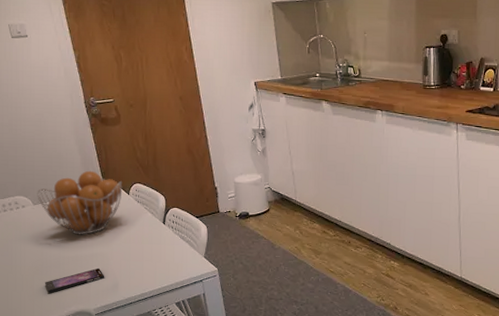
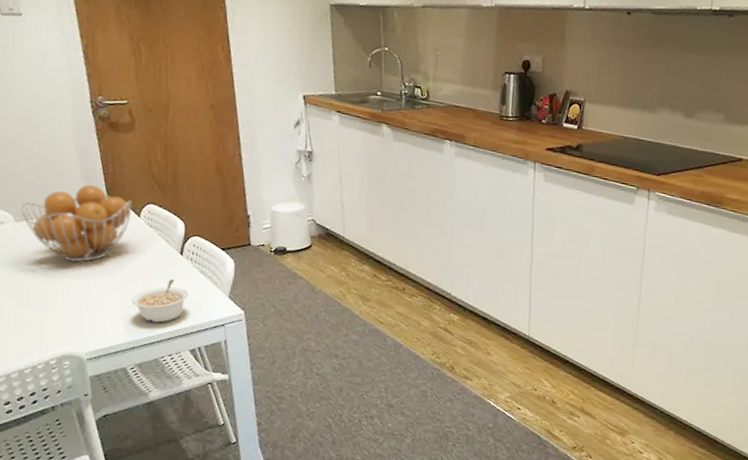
smartphone: present [44,268,105,293] -> none [23,303,103,331]
legume: none [126,245,172,282] -> present [130,279,189,323]

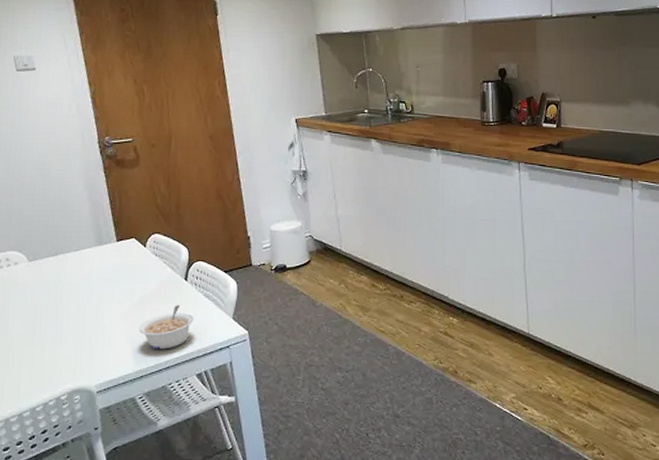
fruit basket: present [21,184,133,262] -> none [33,220,139,296]

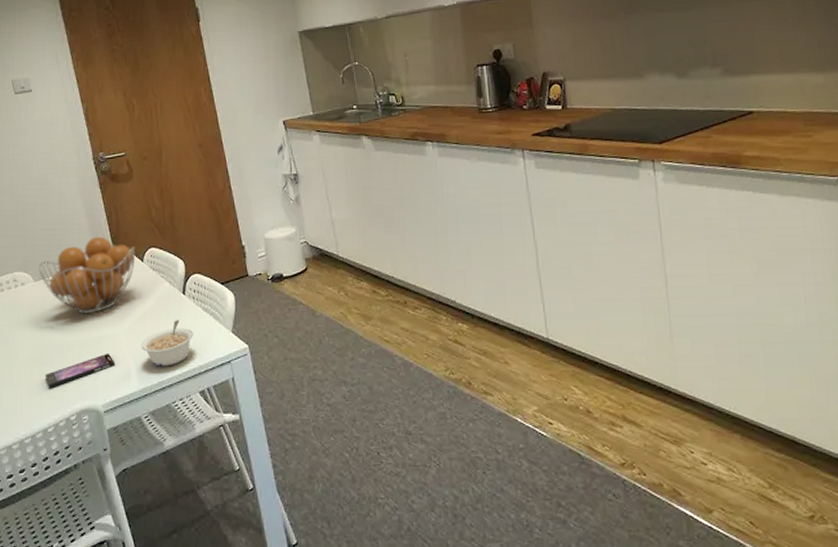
fruit basket: none [33,220,139,296] -> present [38,236,136,314]
smartphone: none [35,334,112,367] -> present [44,353,116,388]

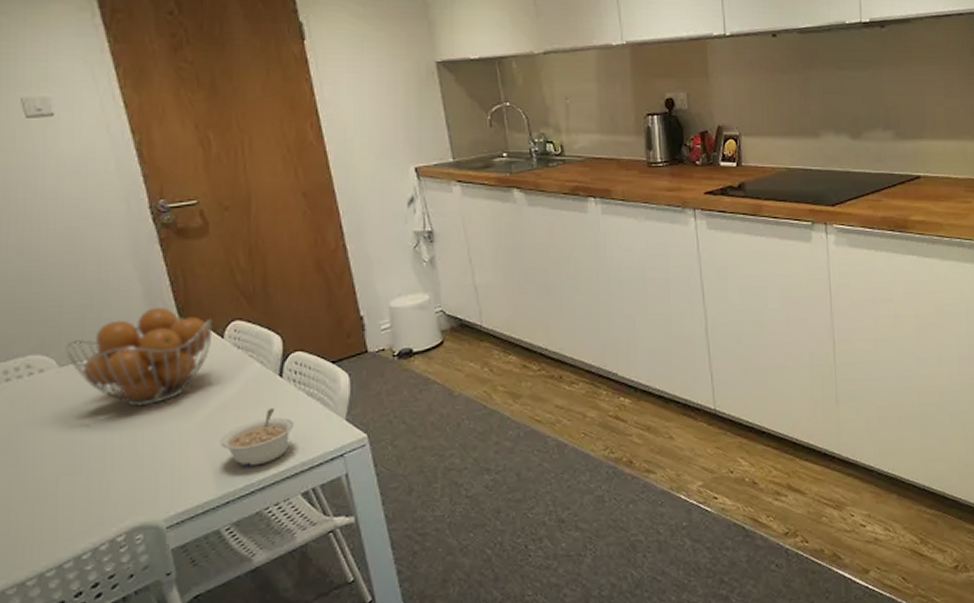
smartphone: present [44,353,116,388] -> none [76,453,184,503]

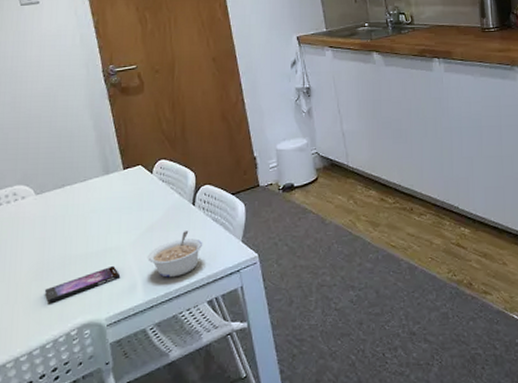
fruit basket: present [65,306,213,407] -> none [40,148,145,227]
smartphone: none [76,453,184,503] -> present [44,265,121,303]

